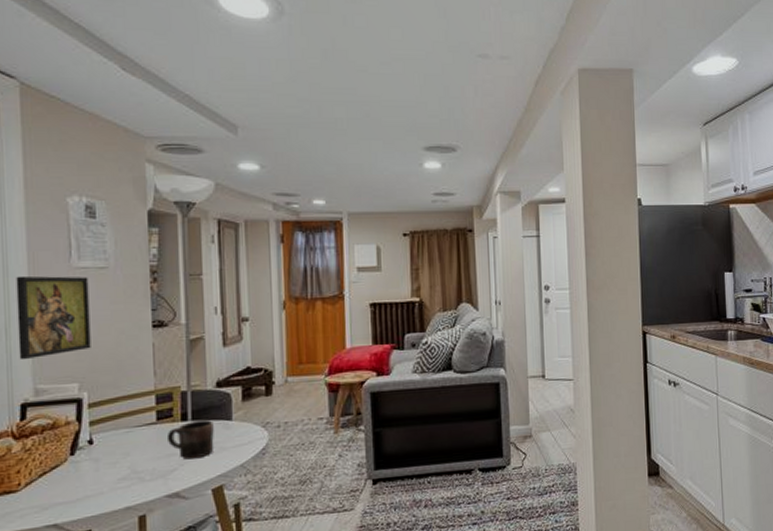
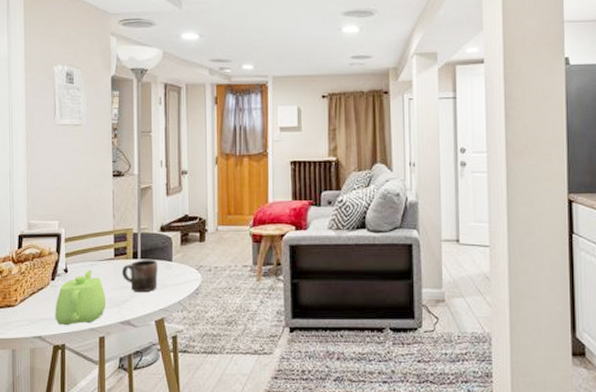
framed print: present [16,275,91,360] -> none [17,131,68,200]
teapot: none [76,439,148,507] -> present [55,270,107,325]

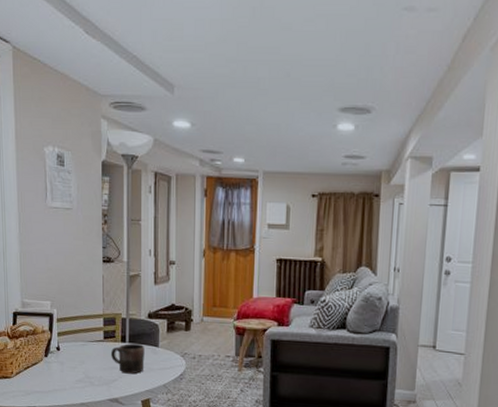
teapot: present [55,270,107,325] -> none [48,350,96,399]

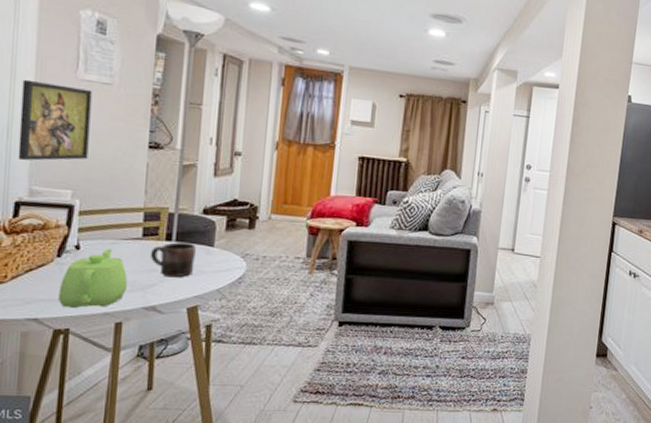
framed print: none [10,211,60,279] -> present [18,79,93,161]
teapot: none [48,350,96,399] -> present [58,249,128,308]

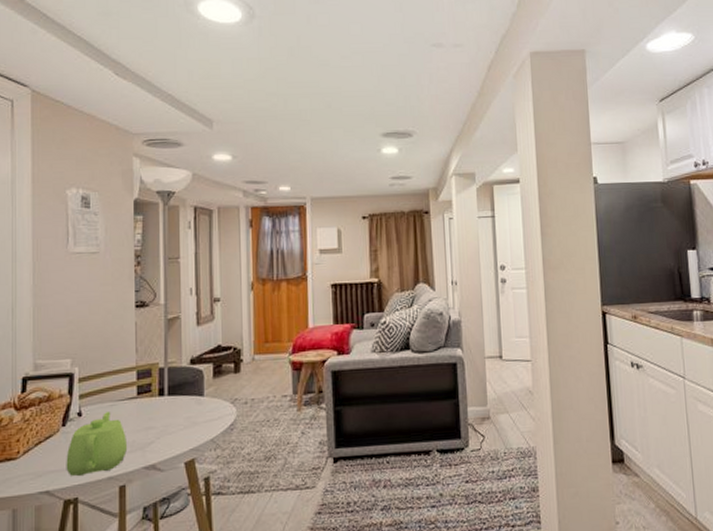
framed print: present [18,79,93,161] -> none [22,260,83,338]
mug: present [149,242,196,278] -> none [145,396,188,433]

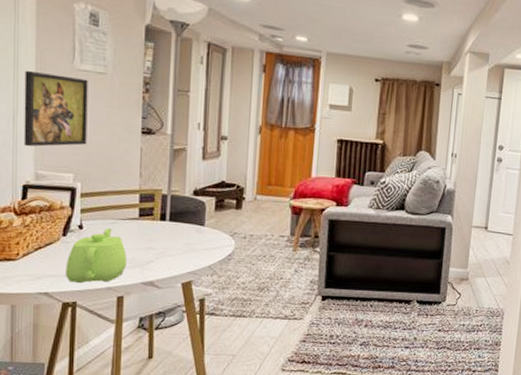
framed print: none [22,260,83,338] -> present [23,70,88,147]

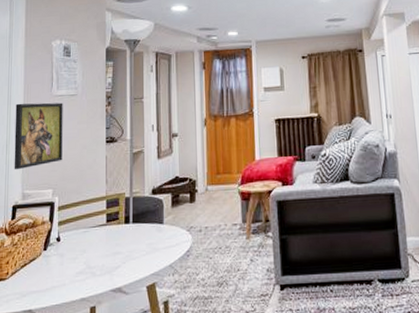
teapot: present [65,228,127,283] -> none [46,238,98,296]

